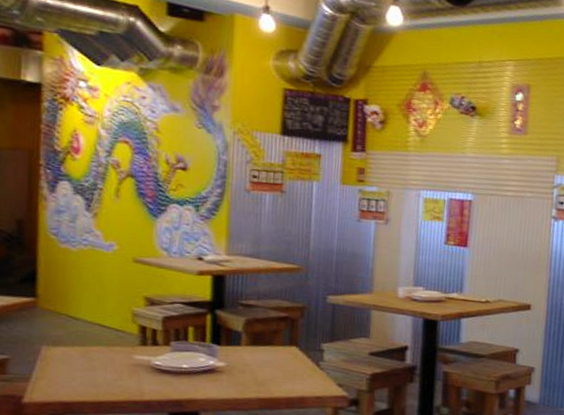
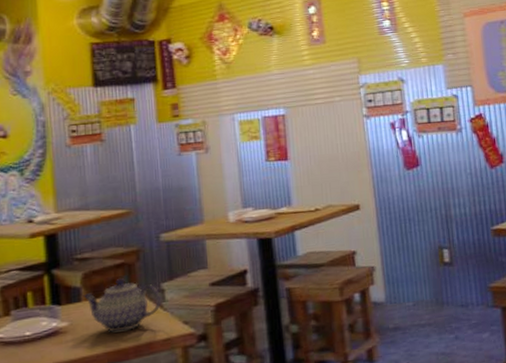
teapot: none [243,331,320,382] -> present [83,278,162,333]

